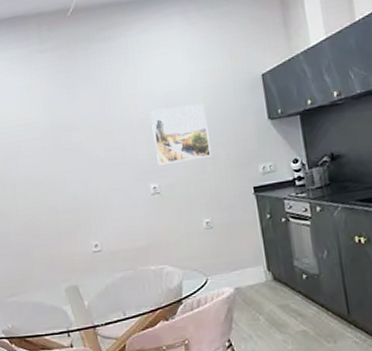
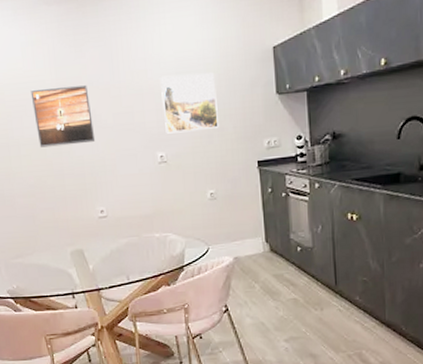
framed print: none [25,124,89,186] -> present [30,85,96,148]

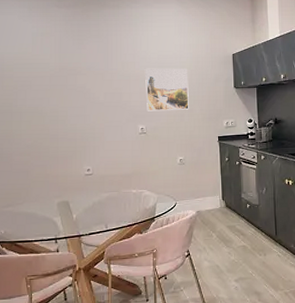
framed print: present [30,85,96,148] -> none [36,69,88,116]

